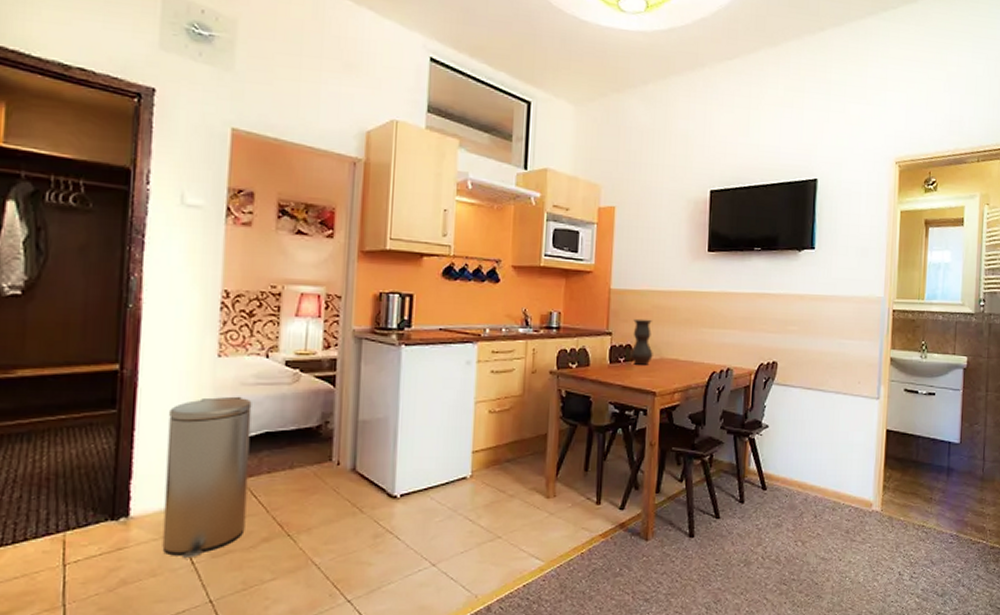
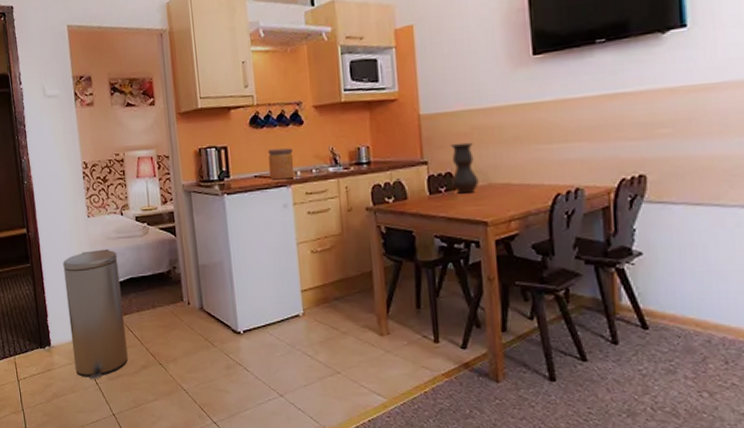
jar: none [455,303,485,336] -> present [268,148,294,180]

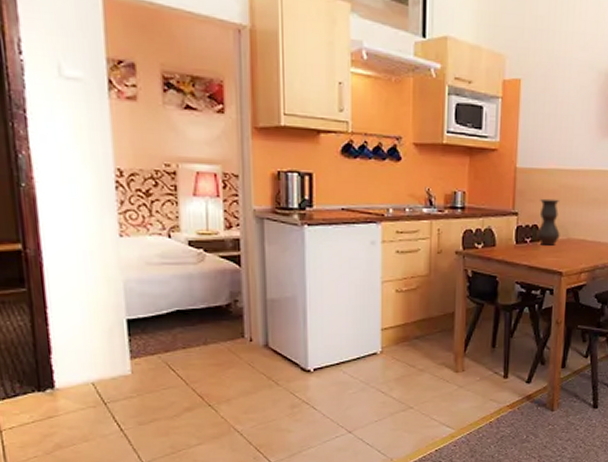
pedal bin: present [63,249,128,380] -> none [79,275,167,426]
jar: present [268,148,294,180] -> none [358,182,387,216]

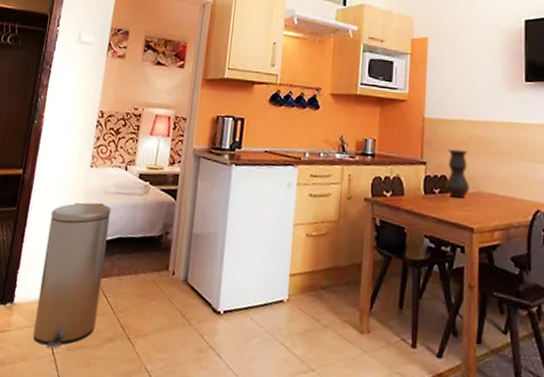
pedal bin: none [79,275,167,426] -> present [33,202,111,349]

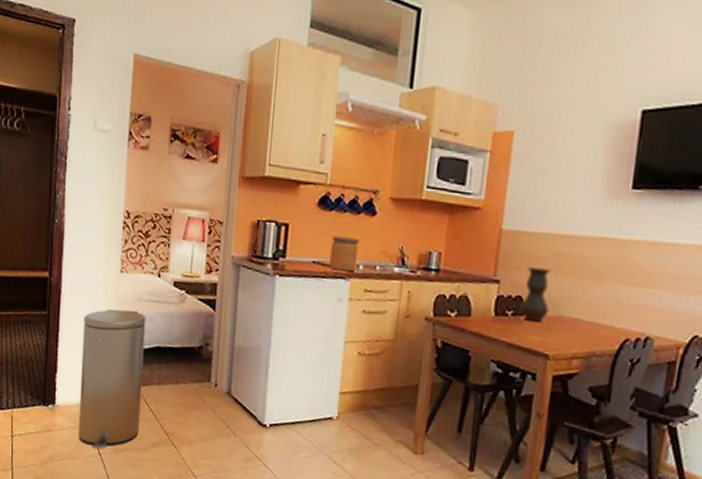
jar: none [278,128,306,159] -> present [328,236,360,272]

